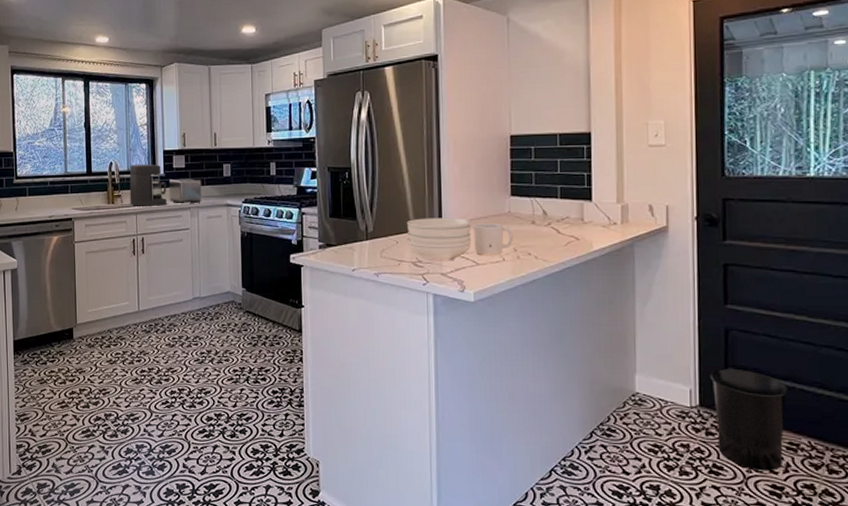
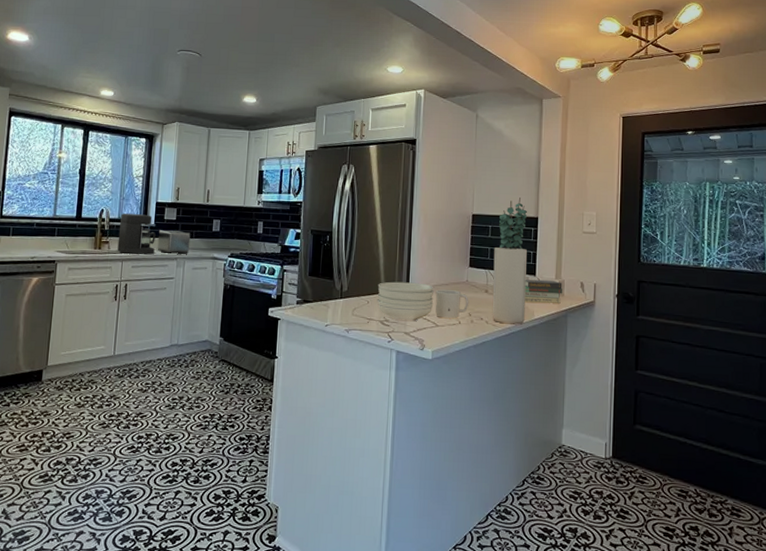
vase: none [539,111,582,258] -> present [492,198,528,325]
books: none [579,204,626,232] -> present [524,279,562,303]
waste bin: present [710,369,789,471] -> none [622,426,682,515]

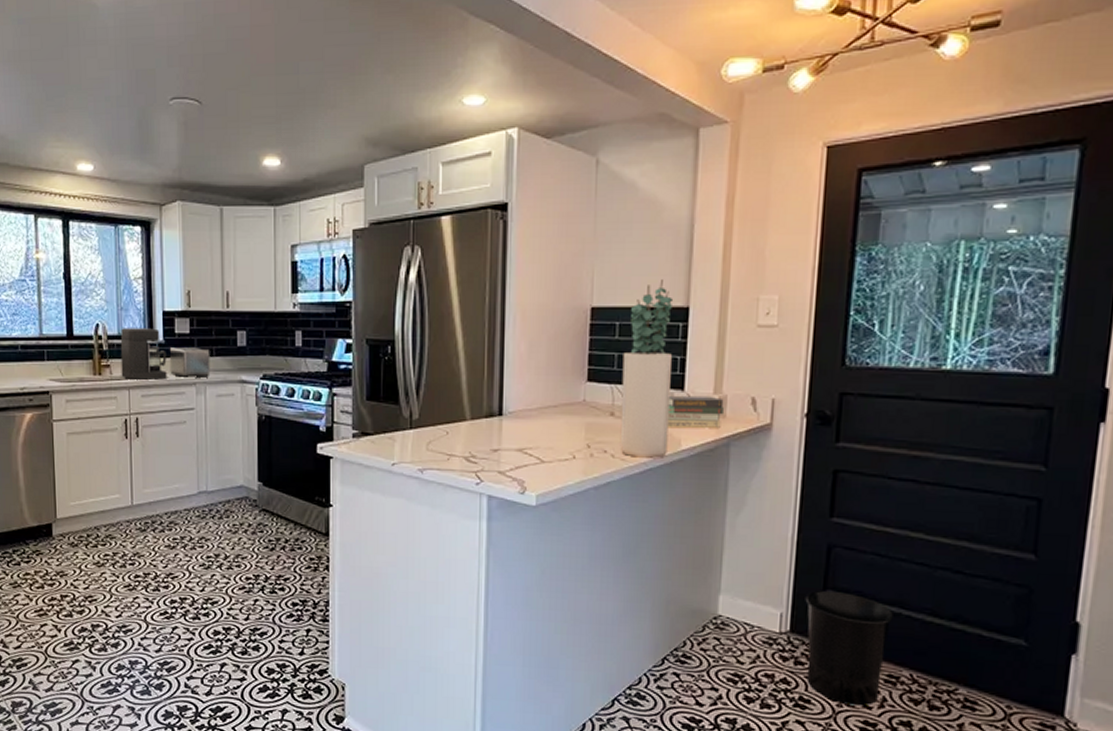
bowl: present [377,281,434,322] -> none [459,404,538,457]
mug: present [435,289,469,319] -> none [539,413,588,453]
waste bin: none [622,426,682,515] -> present [805,591,895,706]

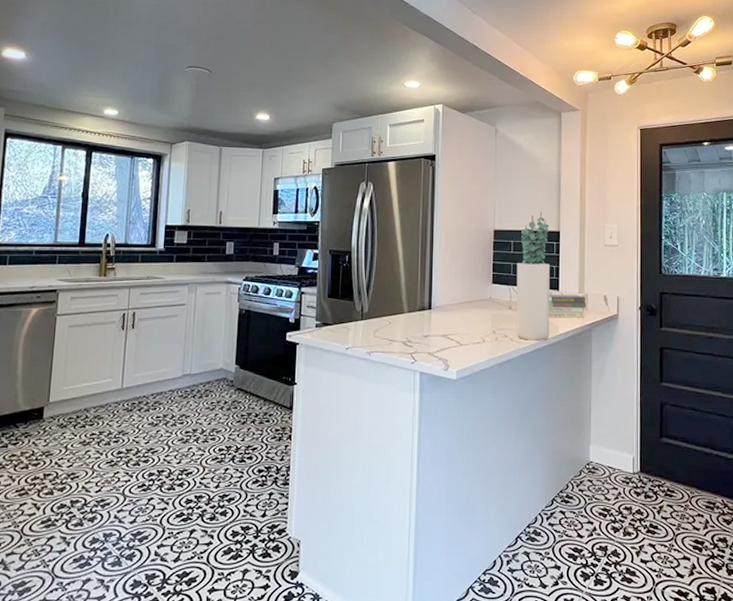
coffee maker: present [120,328,167,381] -> none [124,238,165,281]
toaster: present [169,346,211,379] -> none [167,253,203,280]
waste bin: present [805,591,895,706] -> none [648,439,708,528]

